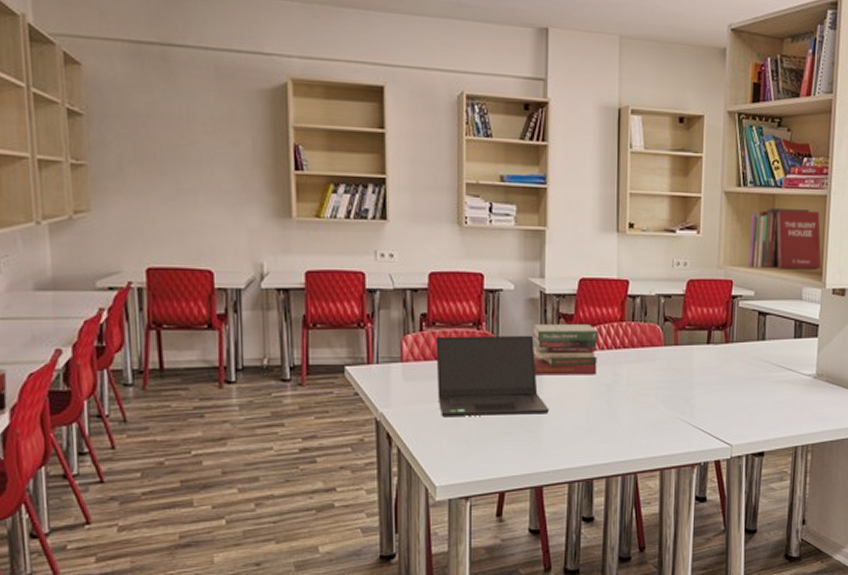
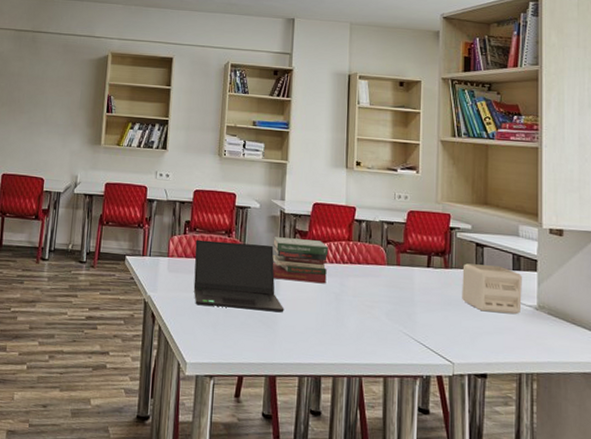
desk organizer: none [742,335,803,386] -> present [462,263,522,314]
books: present [748,208,822,270] -> none [465,156,537,211]

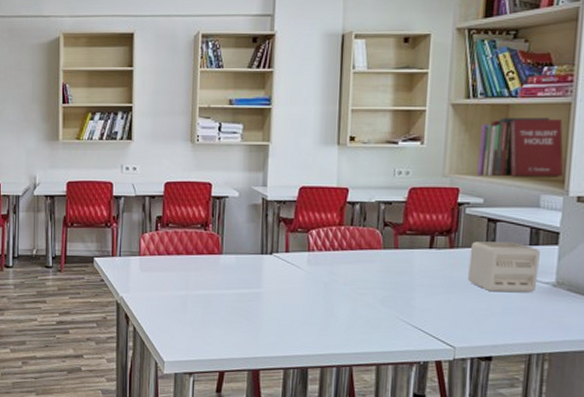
laptop: present [193,239,284,312] -> none [168,235,268,306]
books: present [272,237,329,284] -> none [253,227,317,274]
books: none [465,156,537,211] -> present [477,118,564,177]

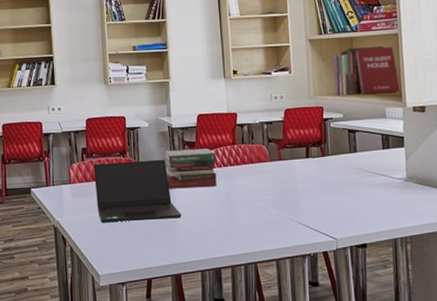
laptop: none [168,235,268,306] -> present [93,159,182,222]
books: none [253,227,317,274] -> present [164,148,217,189]
desk organizer: present [468,241,540,293] -> none [338,147,393,190]

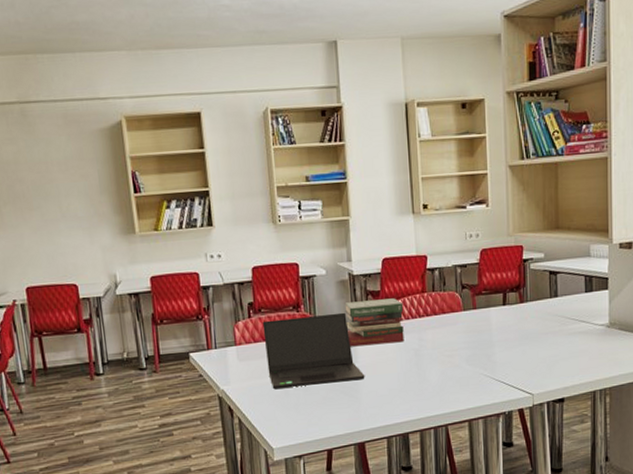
books: present [333,46,400,97] -> none [535,173,607,233]

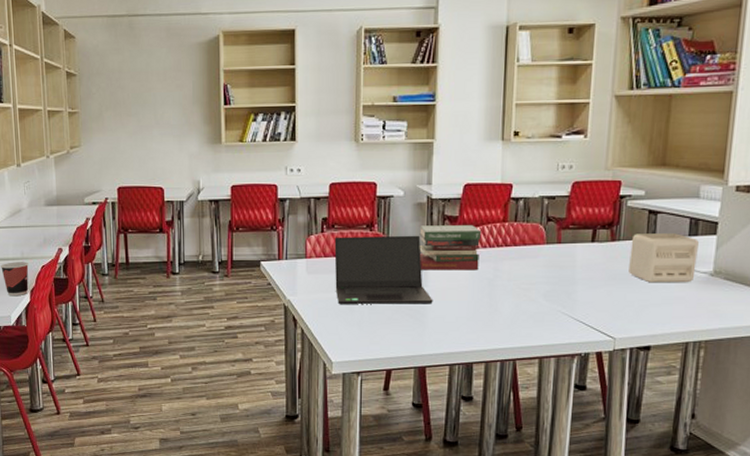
desk organizer: none [537,291,595,339] -> present [628,233,699,283]

